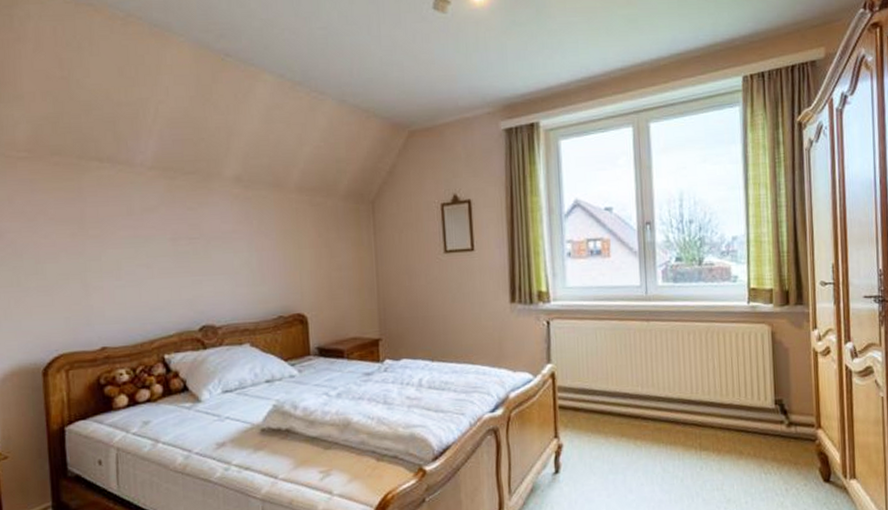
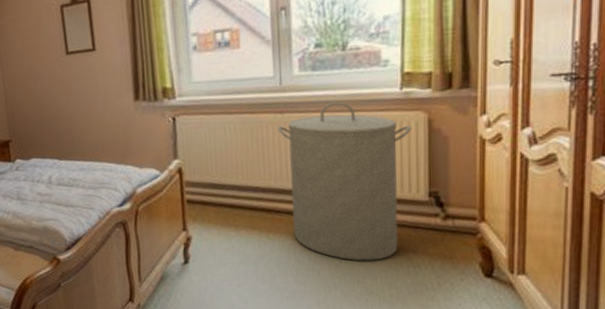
laundry hamper: none [644,312,758,468] -> present [277,102,412,261]

